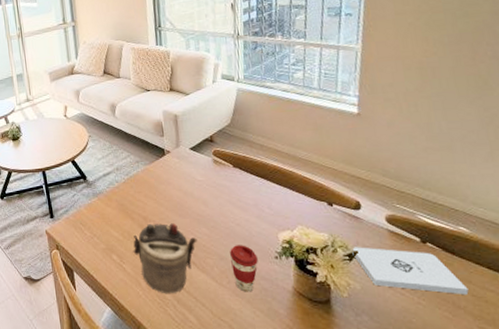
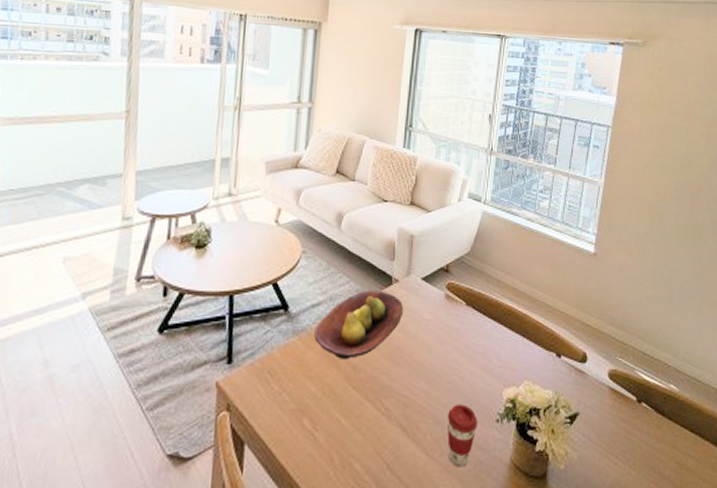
fruit bowl: none [109,160,179,213] -> present [314,290,404,359]
teapot: present [133,223,197,294] -> none [331,375,413,474]
notepad: present [352,247,469,295] -> none [574,407,673,463]

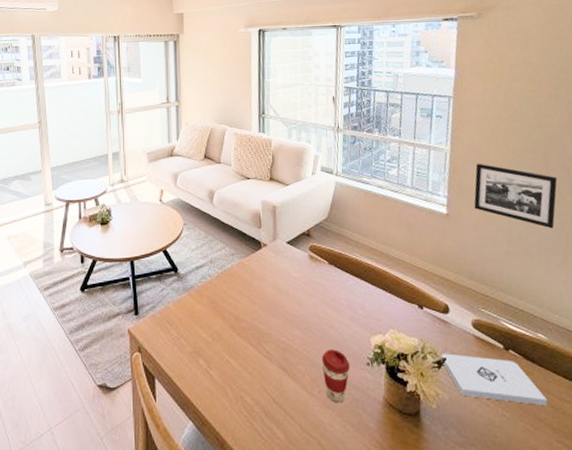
fruit bowl: present [314,290,404,359] -> none [201,253,274,311]
notepad: none [574,407,673,463] -> present [441,353,548,407]
picture frame: none [621,200,701,274] -> present [474,163,557,229]

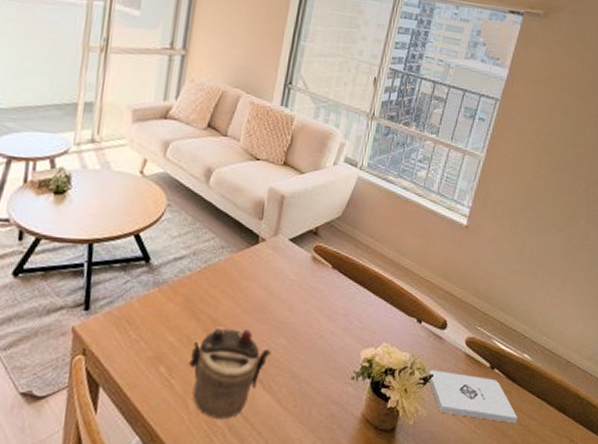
teapot: none [221,324,289,406] -> present [188,329,271,420]
coffee cup: present [322,349,350,403] -> none [302,361,334,418]
picture frame: present [474,163,557,229] -> none [494,175,577,252]

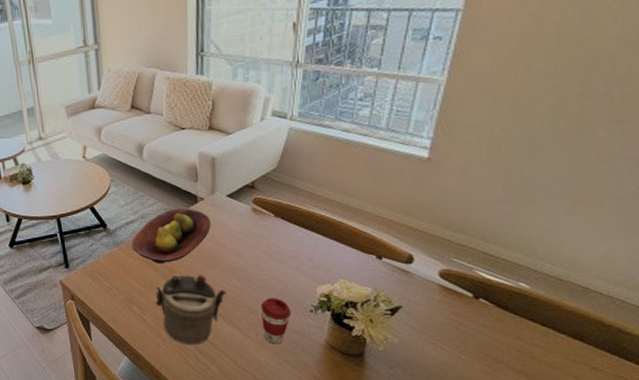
fruit bowl: none [175,247,269,313] -> present [132,208,212,263]
coffee cup: none [302,361,334,418] -> present [261,298,291,345]
notepad: present [428,370,518,424] -> none [396,301,515,351]

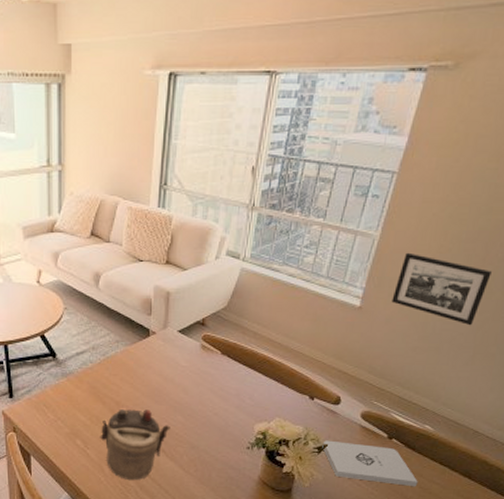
fruit bowl: present [132,208,212,263] -> none [81,341,162,396]
coffee cup: present [261,298,291,345] -> none [202,434,230,480]
notepad: none [396,301,515,351] -> present [322,440,418,487]
picture frame: none [466,95,592,171] -> present [391,252,492,326]

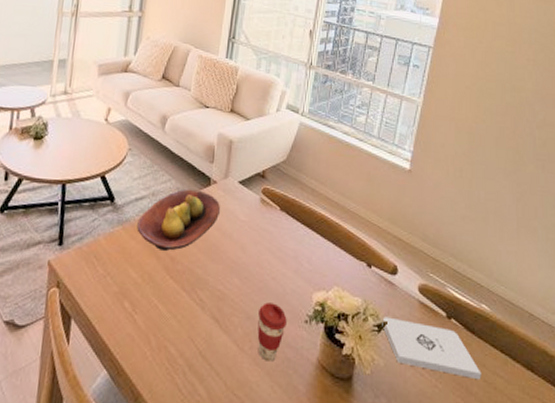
fruit bowl: none [81,341,162,396] -> present [137,188,221,251]
teapot: present [100,409,171,481] -> none [150,266,226,358]
coffee cup: none [202,434,230,480] -> present [257,302,287,362]
picture frame: present [391,252,492,326] -> none [438,120,522,197]

